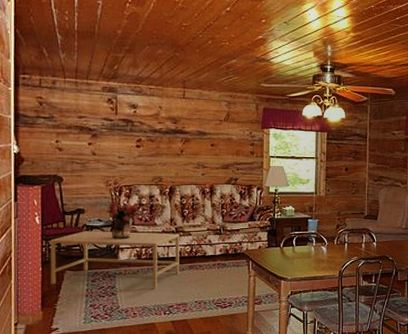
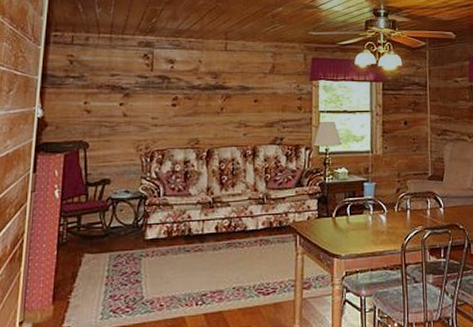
coffee table: present [50,231,180,288] -> none [66,204,217,273]
bouquet: present [107,201,138,240] -> none [135,169,170,214]

